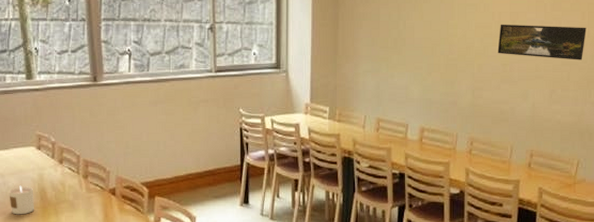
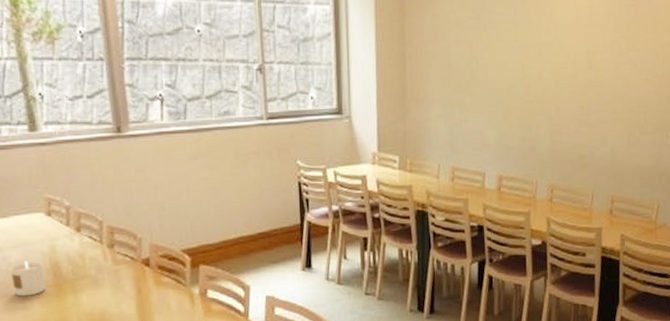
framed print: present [497,24,587,60] -> none [574,64,661,102]

